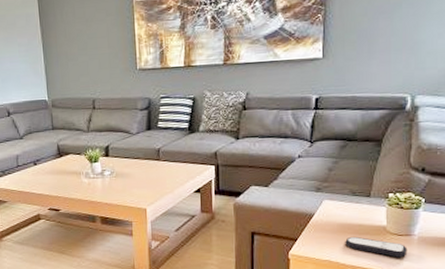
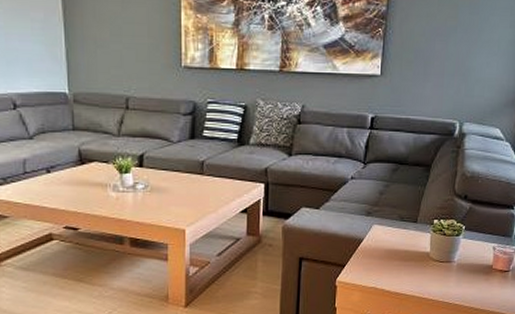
remote control: present [345,236,408,258] -> none [391,262,447,285]

